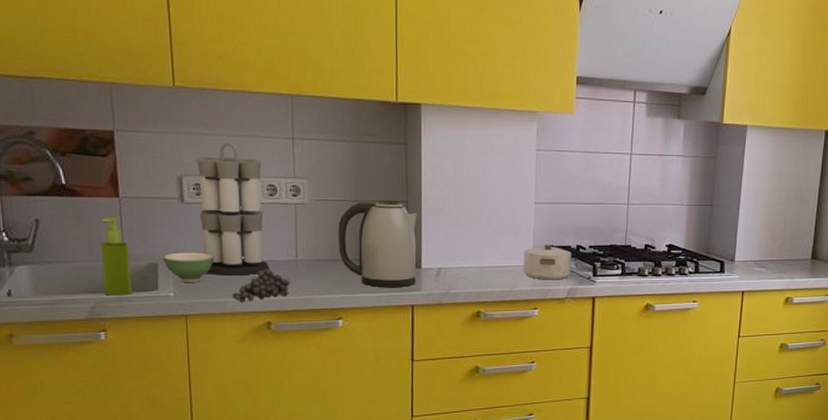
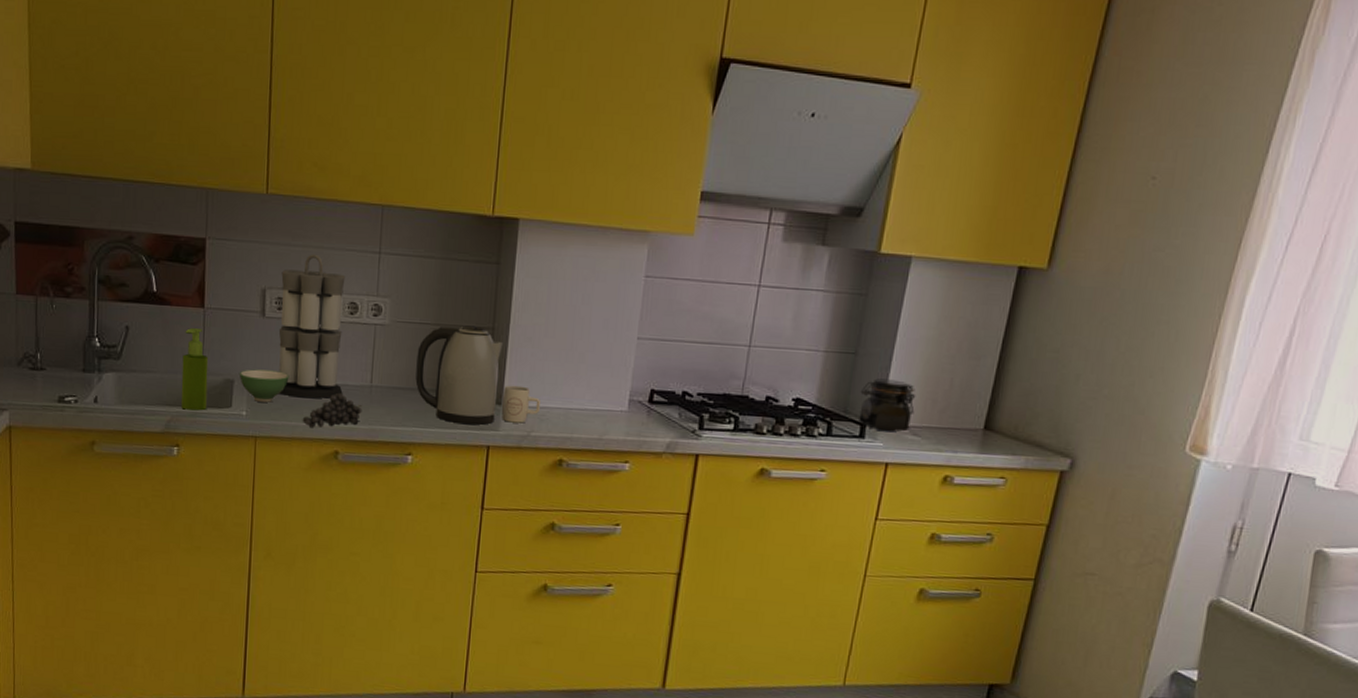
mug: none [421,250,456,283] -> present [501,385,540,424]
cooking pot: present [523,244,571,280] -> none [616,387,675,431]
jar: none [718,224,760,267] -> present [859,378,916,433]

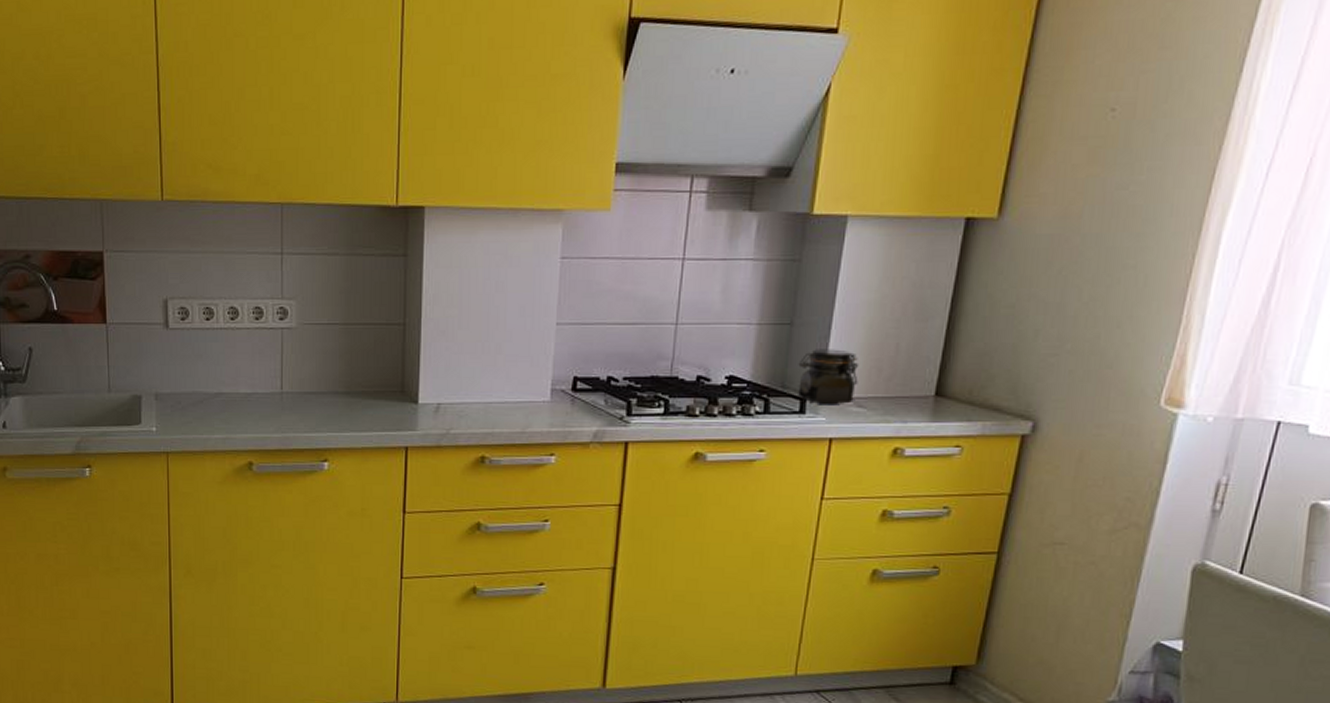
soap dispenser: present [181,327,209,411] -> none [88,344,116,430]
bowl: present [239,369,290,403] -> none [146,383,198,416]
spice rack: present [278,254,346,399] -> none [182,259,253,410]
fruit: present [302,392,363,428] -> none [213,401,274,440]
kettle: present [415,325,503,425] -> none [327,323,415,426]
mug: present [501,385,540,424] -> none [417,382,458,421]

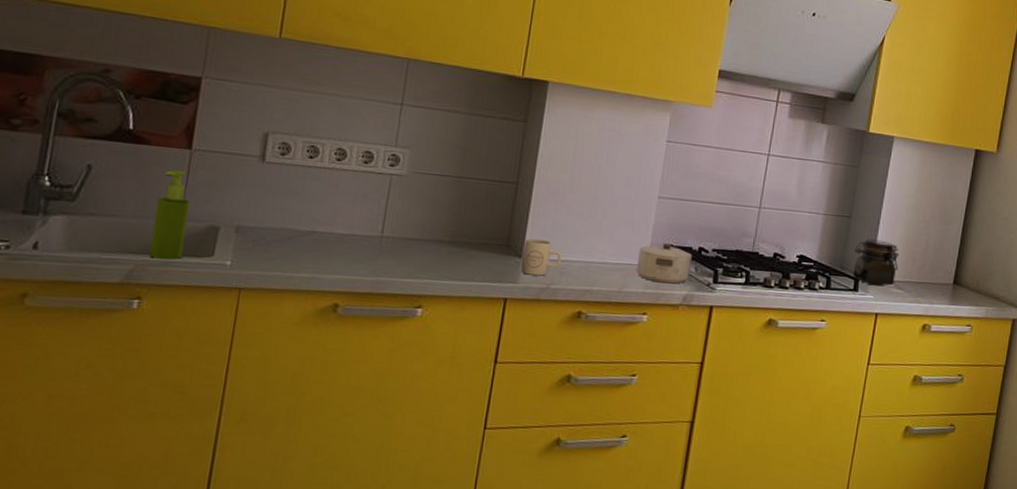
soap dispenser: none [88,344,116,430] -> present [149,169,191,260]
mug: none [417,382,458,421] -> present [521,238,562,276]
cooking pot: none [538,375,600,420] -> present [636,243,692,284]

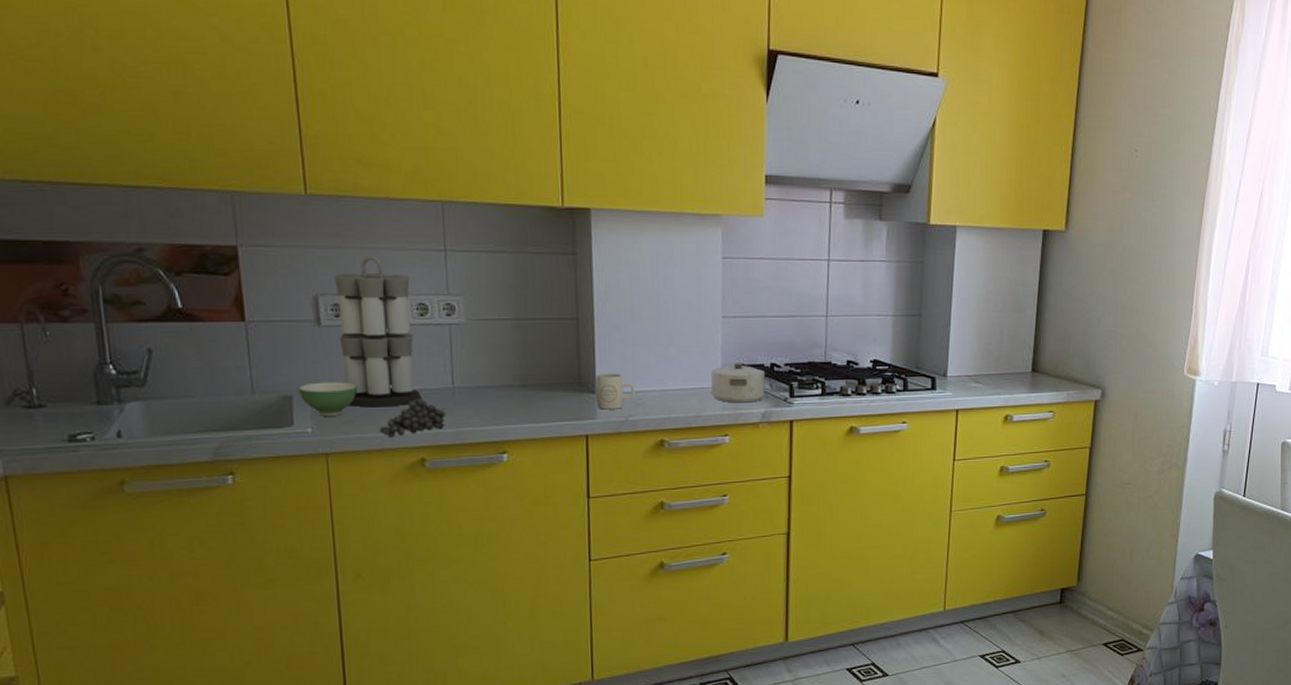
soap dispenser: present [149,169,191,260] -> none [224,343,263,434]
bowl: none [226,215,288,252] -> present [297,381,359,416]
spice rack: none [273,101,362,249] -> present [334,256,422,408]
fruit: none [298,242,371,280] -> present [379,397,447,438]
jar: present [853,239,900,286] -> none [927,336,975,382]

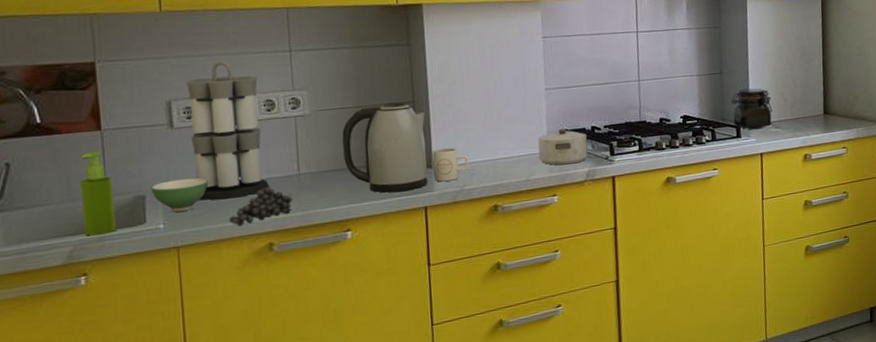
soap dispenser: none [224,343,263,434] -> present [80,151,116,236]
kettle: none [499,318,590,417] -> present [342,102,428,193]
jar: none [927,336,975,382] -> present [730,88,773,130]

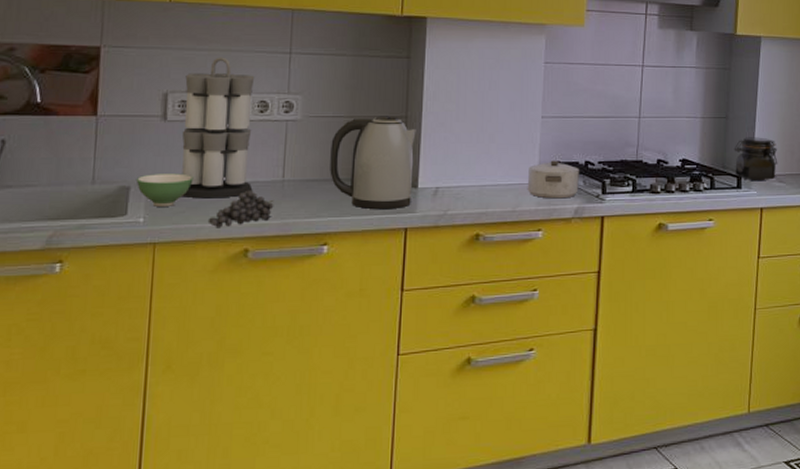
soap dispenser: present [80,151,116,236] -> none [66,136,101,222]
mug: present [431,147,469,182] -> none [417,168,455,204]

